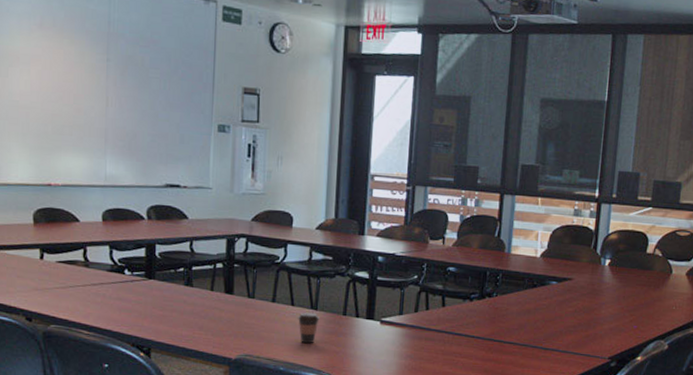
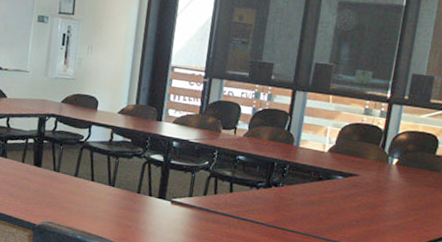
coffee cup: present [297,312,320,343] -> none [95,188,116,216]

